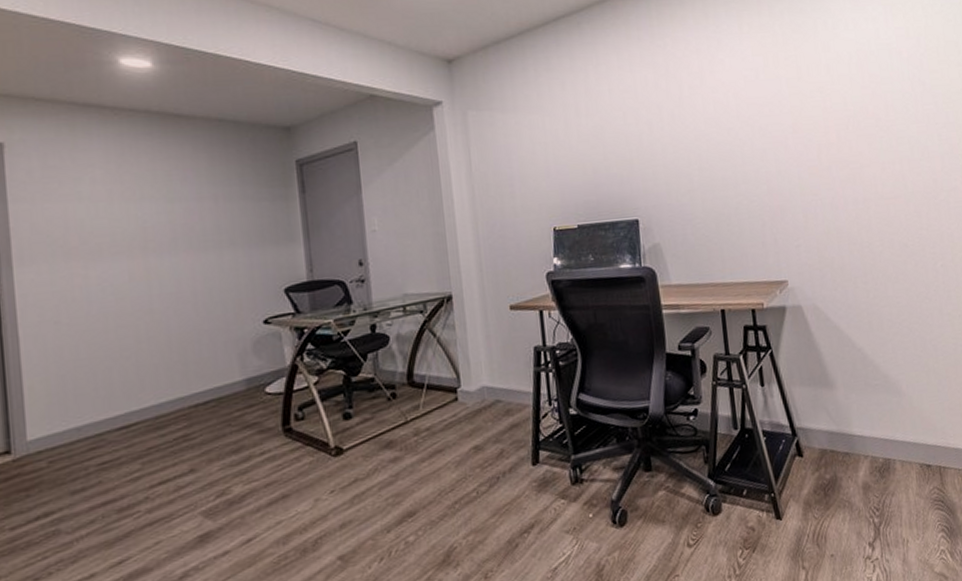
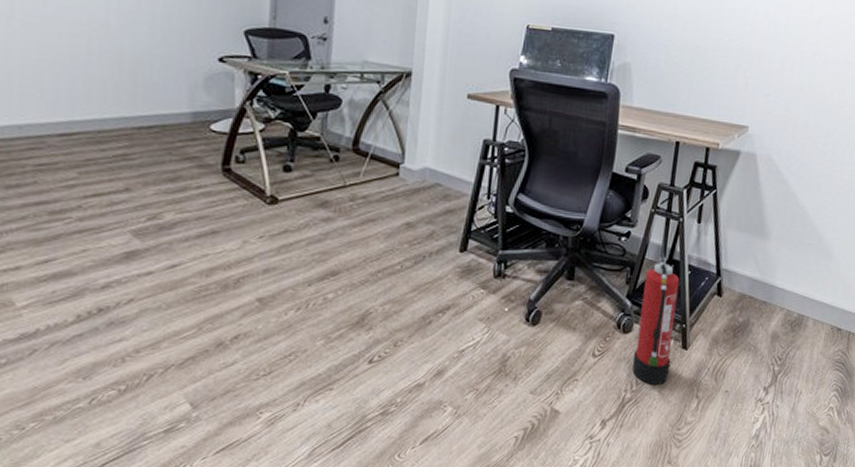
fire extinguisher: none [721,411,770,565] -> present [632,240,680,386]

